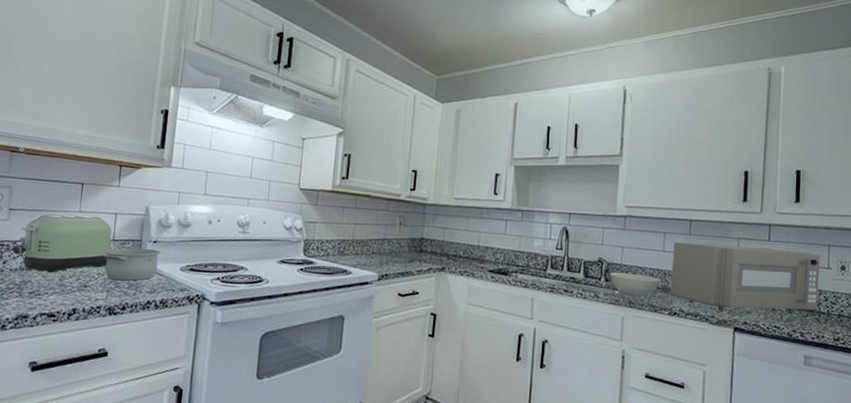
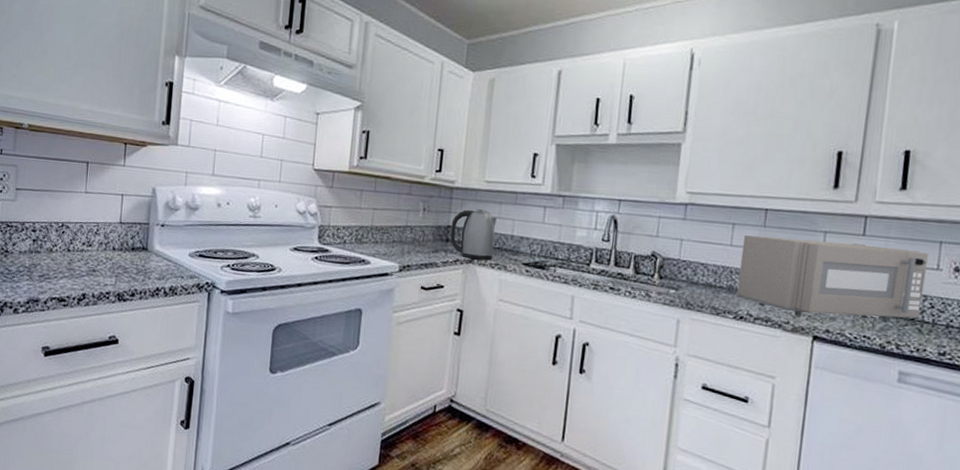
toaster: present [13,215,112,273] -> none [21,195,119,256]
cooking pot: present [103,248,161,281] -> none [111,231,169,267]
kettle: none [424,223,465,269] -> present [450,209,497,261]
bowl: present [609,272,660,297] -> none [664,268,725,298]

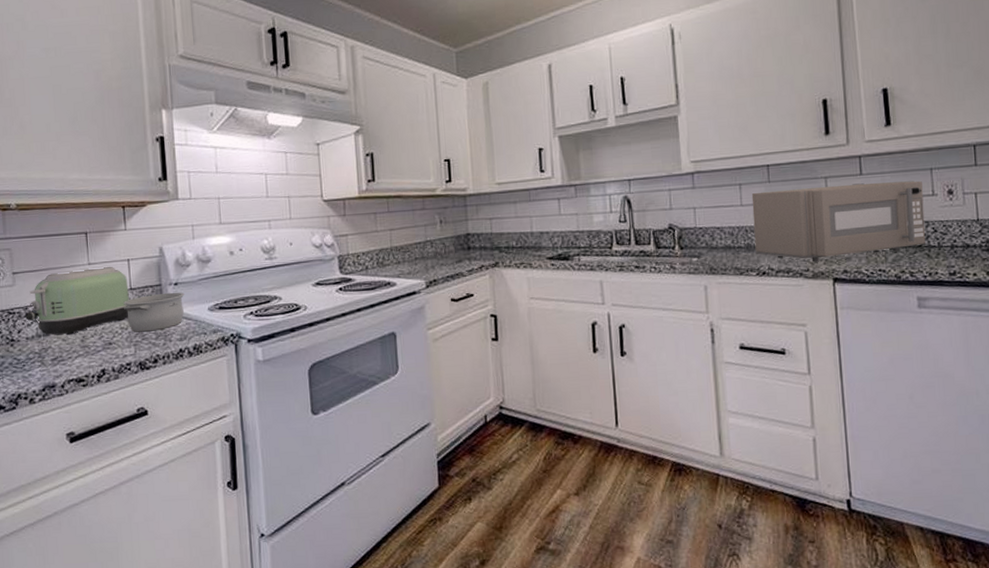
toaster: none [21,195,119,256] -> present [25,267,129,335]
cooking pot: none [111,231,169,267] -> present [122,292,185,333]
kettle: present [450,209,497,261] -> none [470,212,517,263]

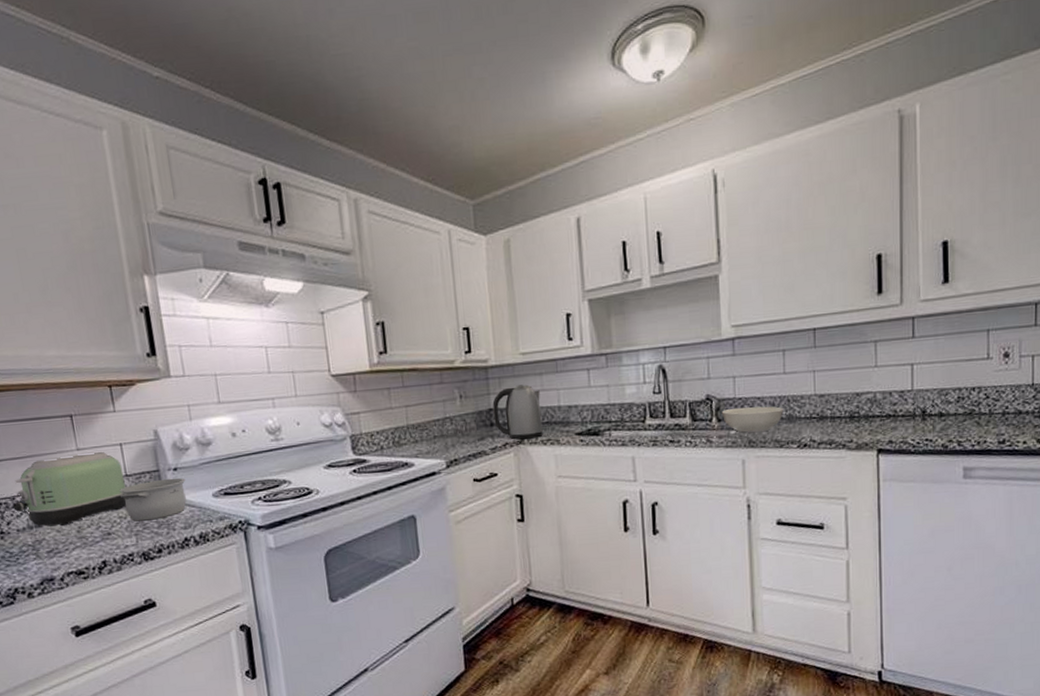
kettle: none [470,212,517,263] -> present [492,384,543,440]
bowl: none [683,235,742,261] -> present [721,406,784,433]
microwave: present [751,181,926,262] -> none [795,343,977,433]

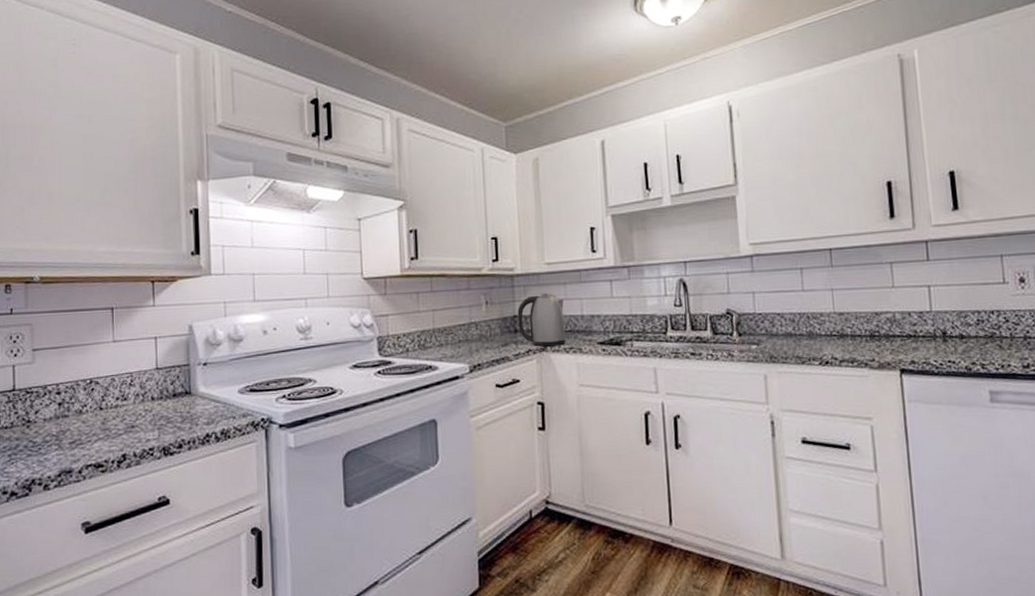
toaster: present [13,452,127,526] -> none [44,345,155,416]
cooking pot: present [118,477,187,522] -> none [148,372,214,415]
bowl: present [721,406,784,433] -> none [742,322,804,349]

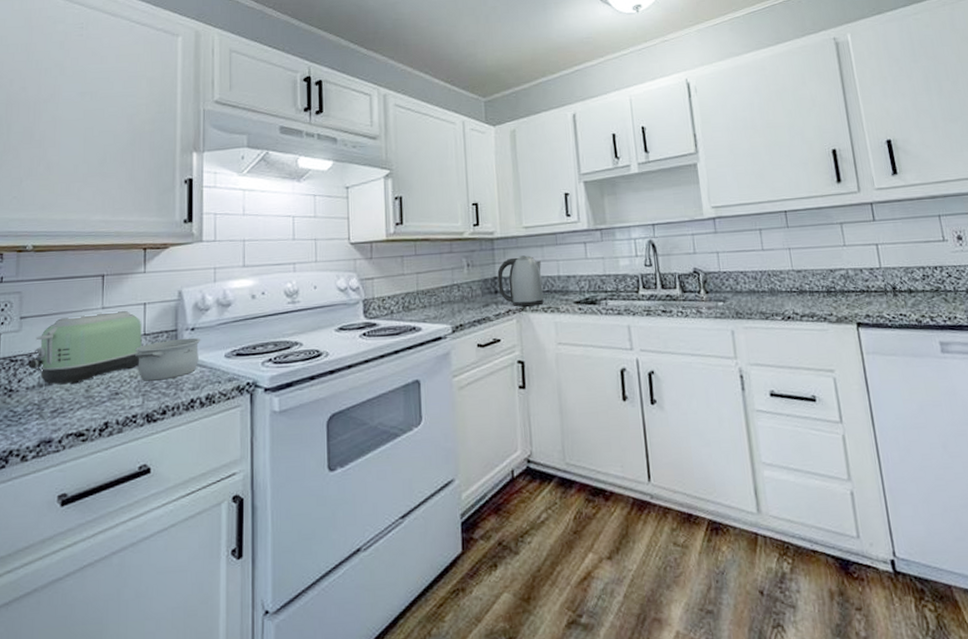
toaster: none [44,345,155,416] -> present [28,311,142,384]
cooking pot: none [148,372,214,415] -> present [134,337,201,381]

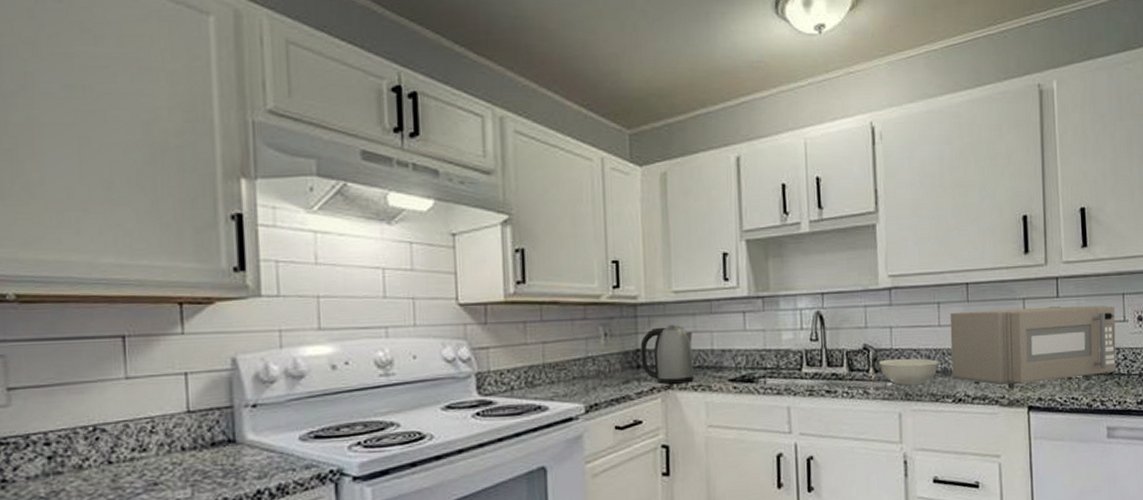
toaster: present [28,311,142,384] -> none [25,382,186,473]
cooking pot: present [134,337,201,381] -> none [175,416,266,469]
bowl: none [708,280,766,305] -> present [878,358,939,386]
microwave: none [771,227,941,307] -> present [950,305,1116,389]

